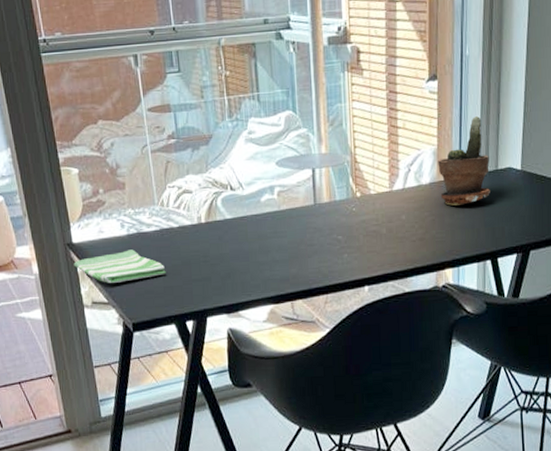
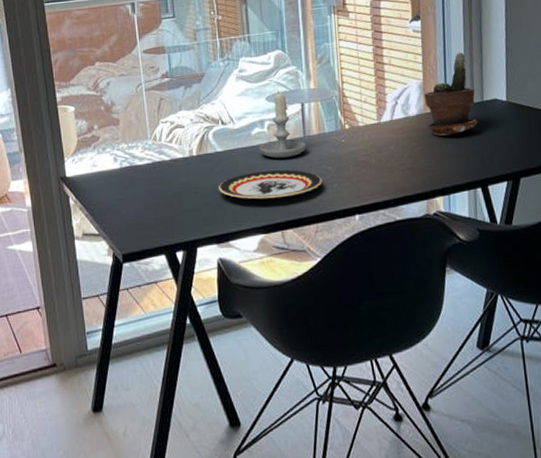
dish towel: present [73,249,166,283] -> none [66,182,157,215]
plate: none [228,238,332,269] -> present [219,169,322,200]
candle: none [269,154,317,227] -> present [259,90,306,158]

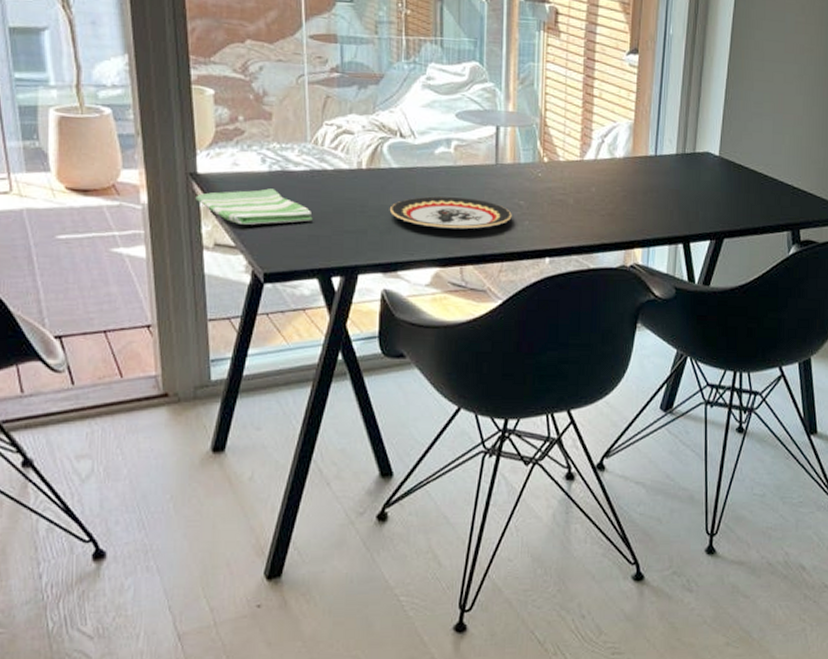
dish towel: none [66,182,157,215] -> present [195,188,313,225]
candle: present [259,90,306,158] -> none [442,107,498,185]
potted plant: present [424,52,477,136] -> none [633,96,687,184]

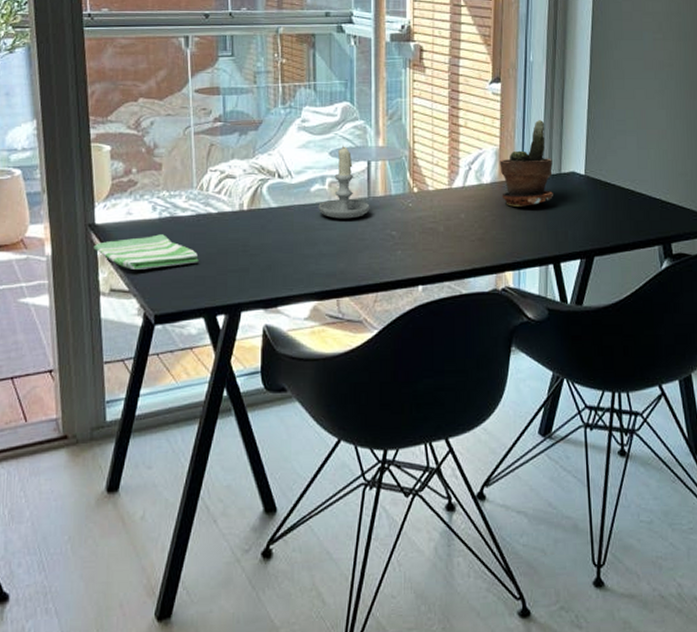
plate: present [390,196,512,230] -> none [270,232,385,263]
candle: none [442,107,498,185] -> present [318,145,370,219]
potted plant: none [633,96,687,184] -> present [500,120,553,207]

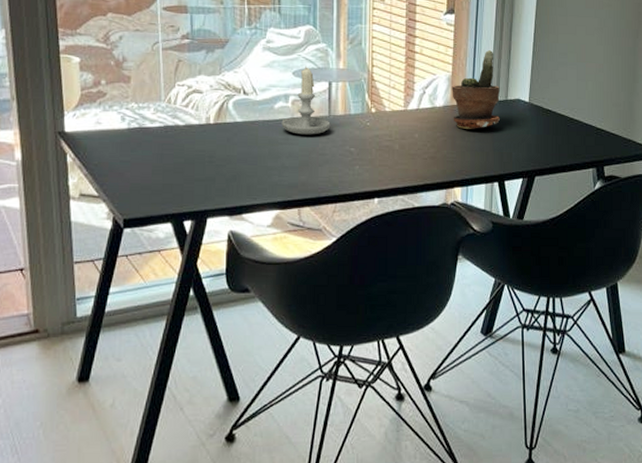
dish towel: present [93,234,199,269] -> none [63,143,167,176]

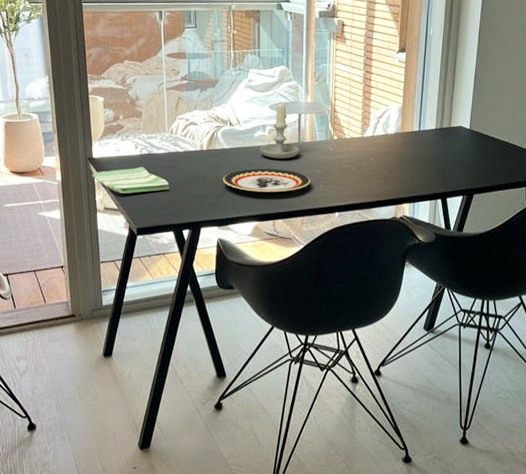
dish towel: none [63,143,167,176] -> present [92,167,170,193]
plate: none [235,146,344,175] -> present [223,168,311,193]
potted plant: present [452,50,500,129] -> none [402,84,444,153]

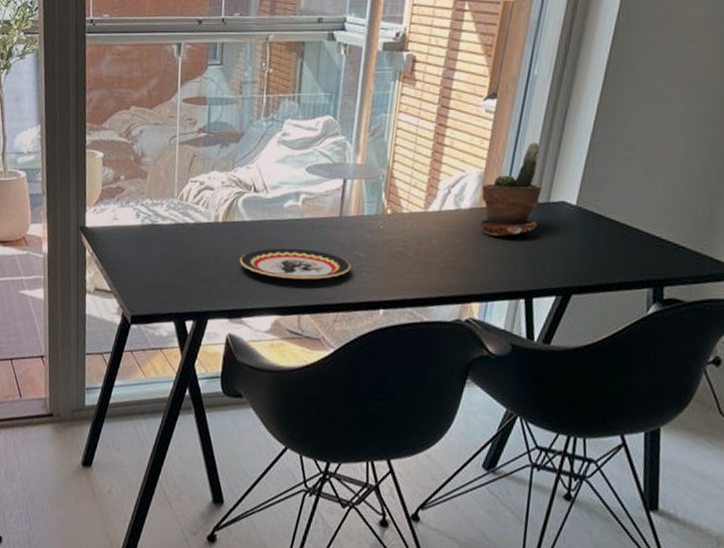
dish towel: present [92,167,170,193] -> none [83,240,174,273]
candle: present [260,100,300,159] -> none [289,161,341,237]
potted plant: none [402,84,444,153] -> present [479,142,542,236]

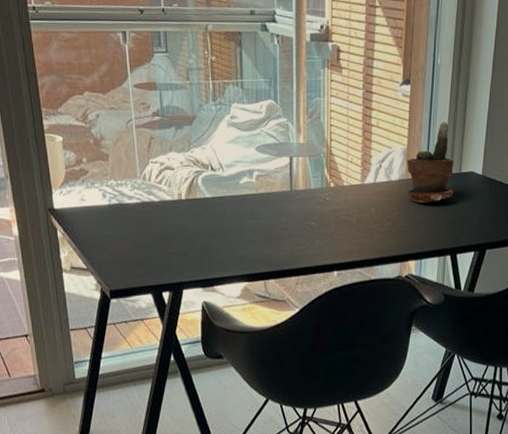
plate: present [240,248,351,280] -> none [206,221,305,249]

